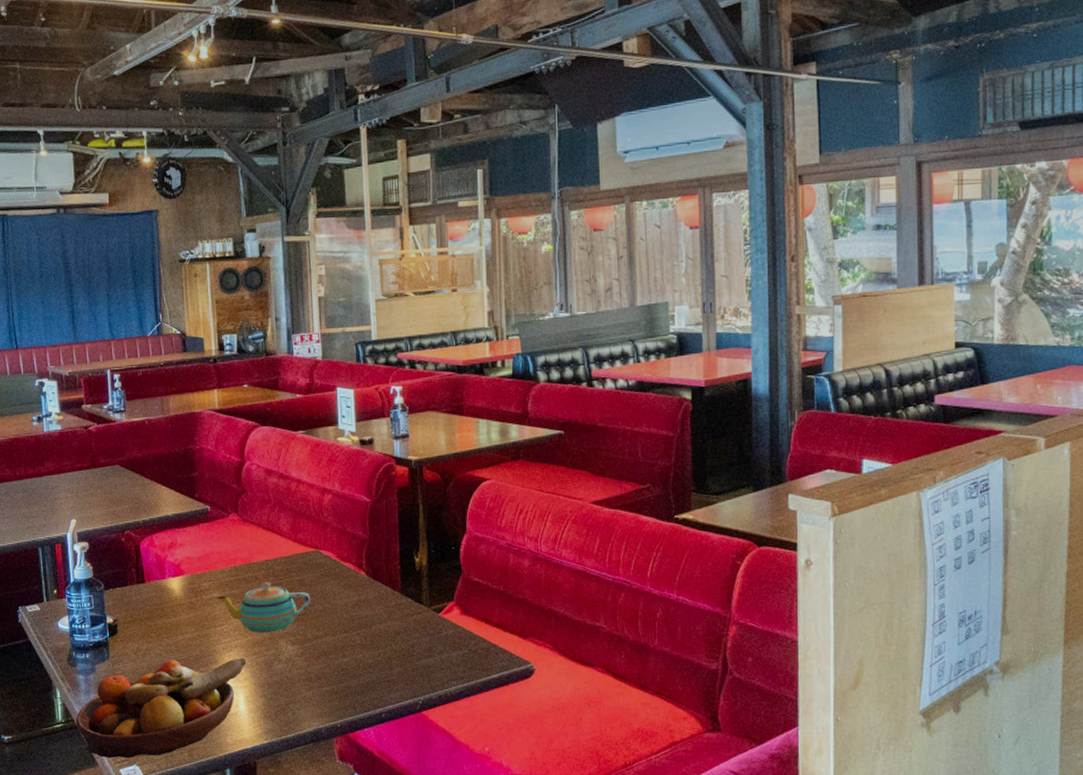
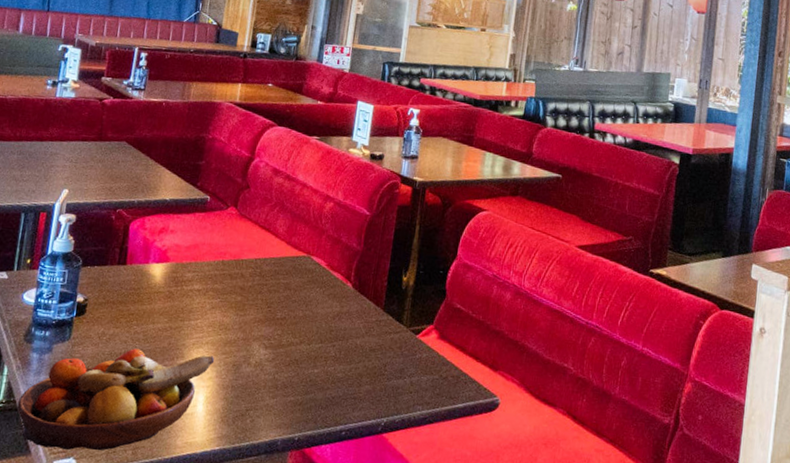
teapot: present [216,582,311,633] -> none [197,280,294,334]

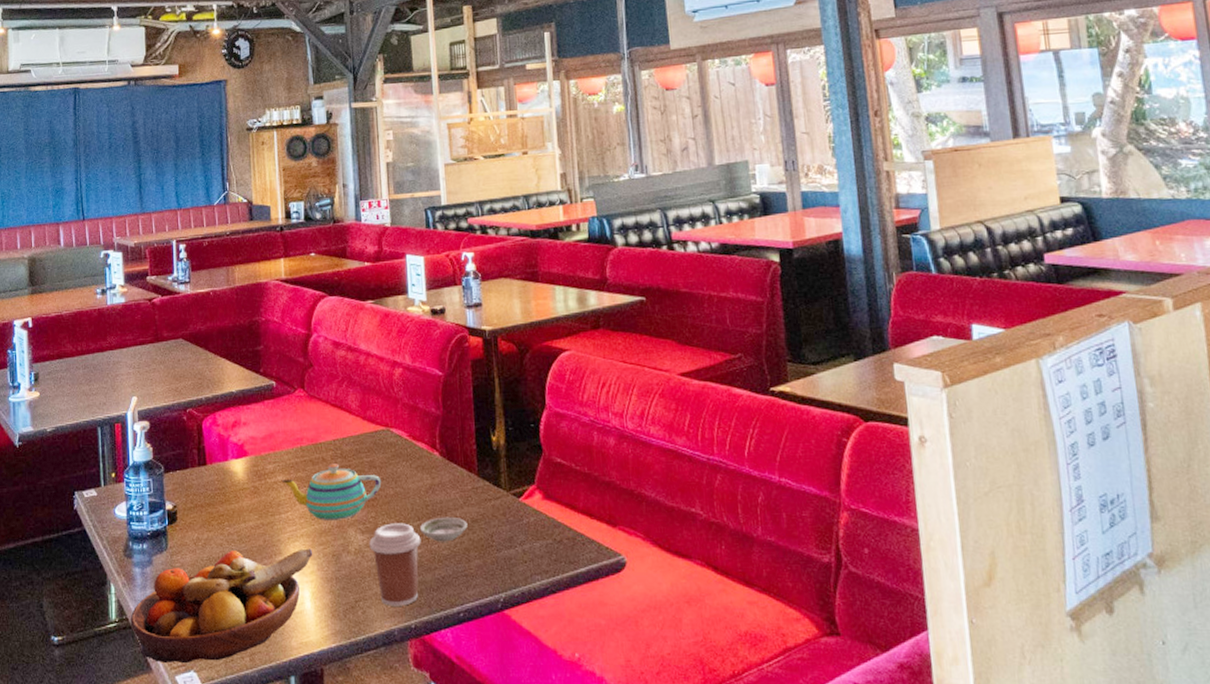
teapot: none [197,280,294,334] -> present [281,464,382,520]
coffee cup: none [270,342,320,419] -> present [369,523,421,606]
saucer: none [320,343,366,366] -> present [419,516,468,542]

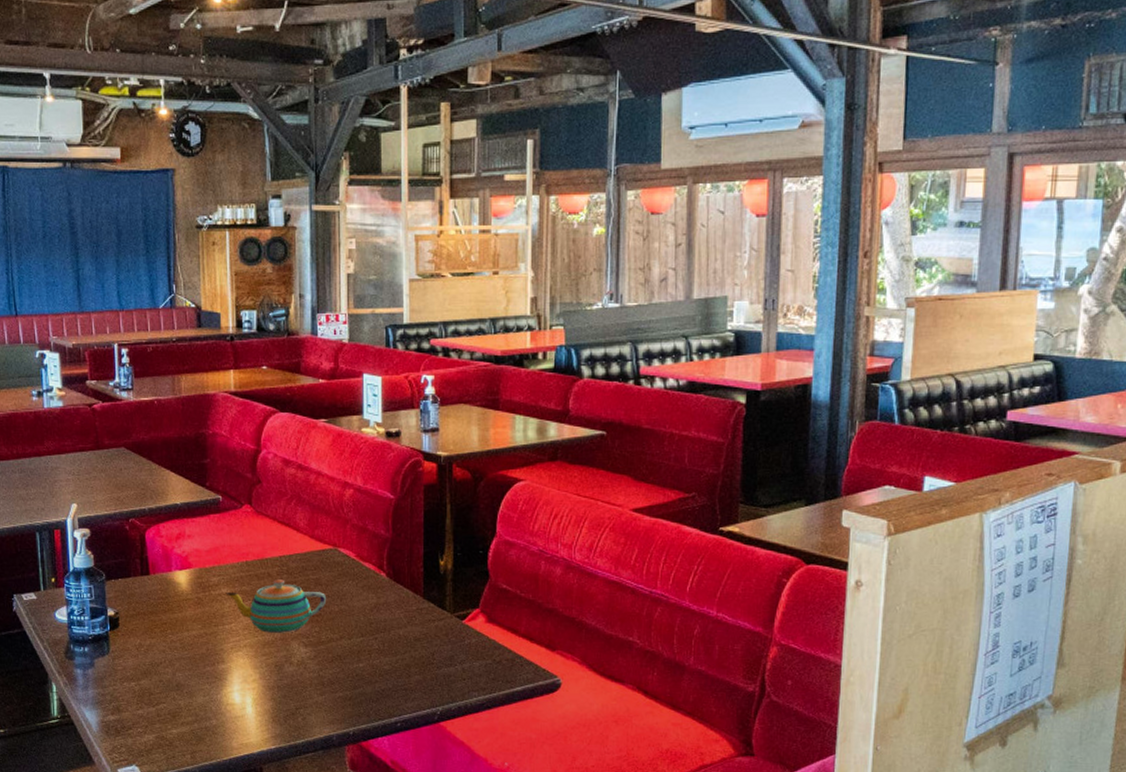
fruit bowl: present [130,548,313,664] -> none [72,657,256,758]
coffee cup: present [369,523,421,606] -> none [312,638,363,715]
saucer: present [419,516,468,542] -> none [362,634,410,658]

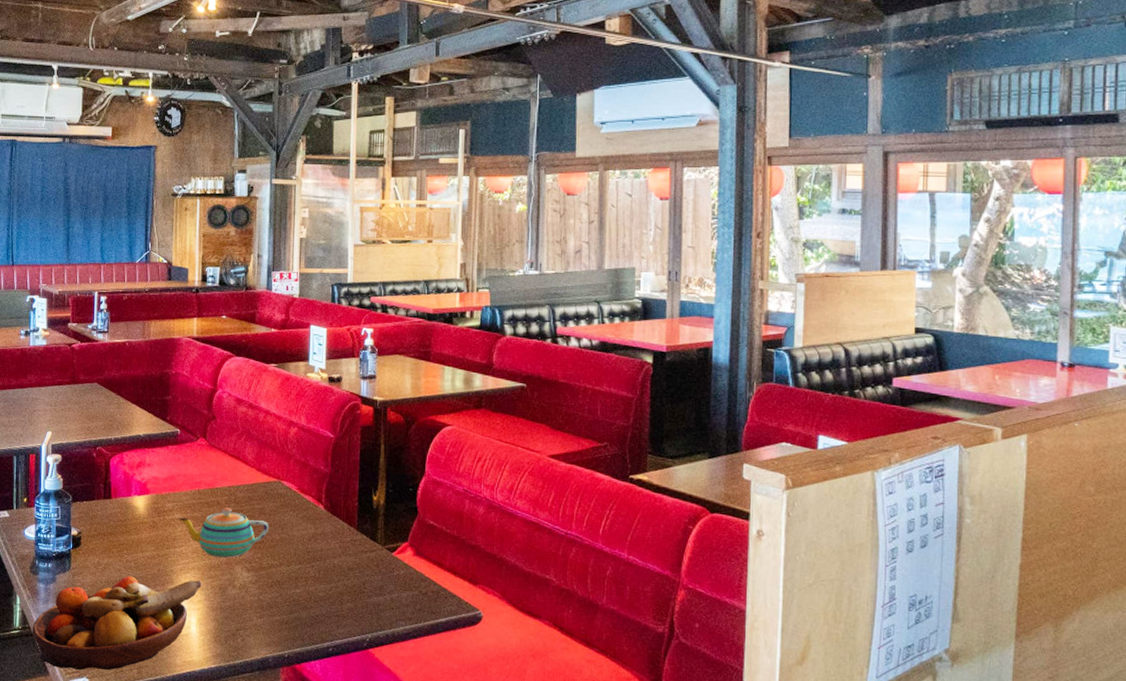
fruit bowl: none [72,657,256,758] -> present [32,576,202,671]

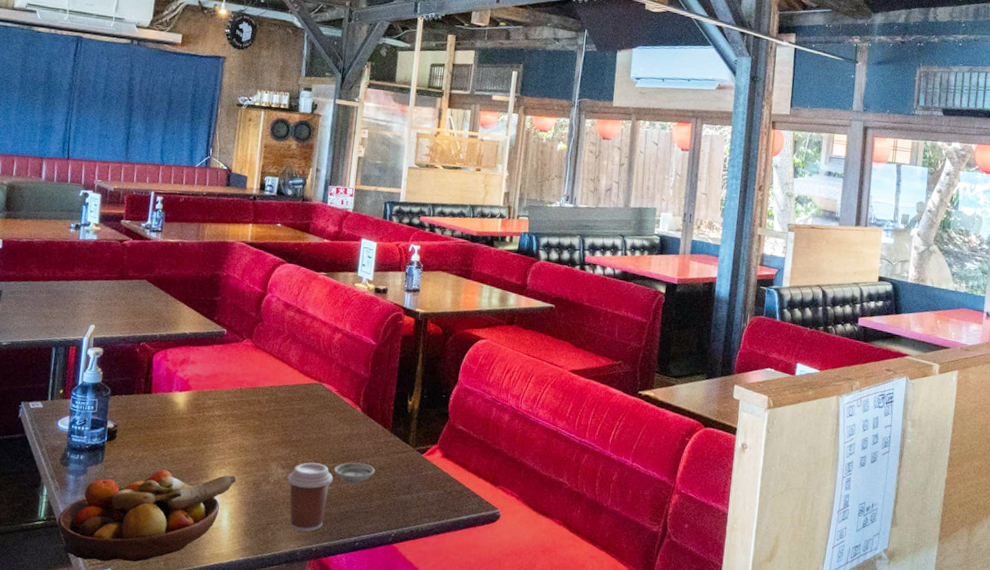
teapot: present [178,507,269,558] -> none [218,406,307,455]
coffee cup: none [253,564,301,638] -> present [287,462,334,532]
saucer: none [299,563,344,585] -> present [333,462,375,483]

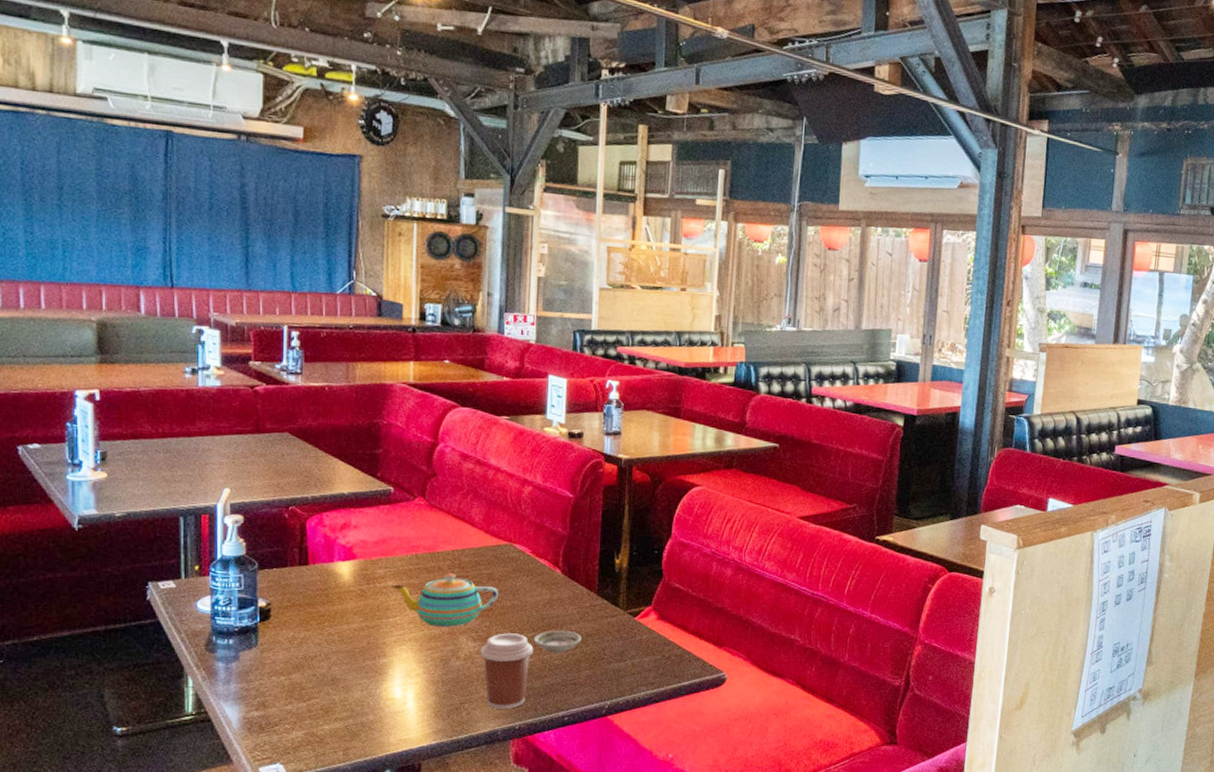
fruit bowl: present [57,470,236,563] -> none [209,651,420,756]
teapot: none [218,406,307,455] -> present [391,573,499,627]

